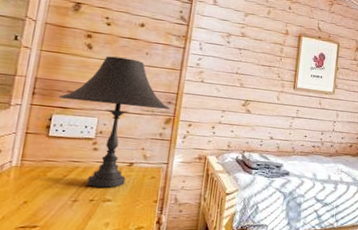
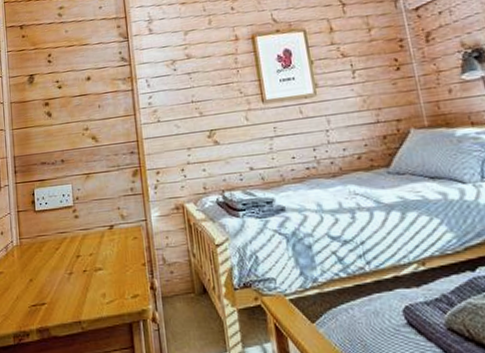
table lamp: present [58,56,171,188] -> none [35,115,135,257]

